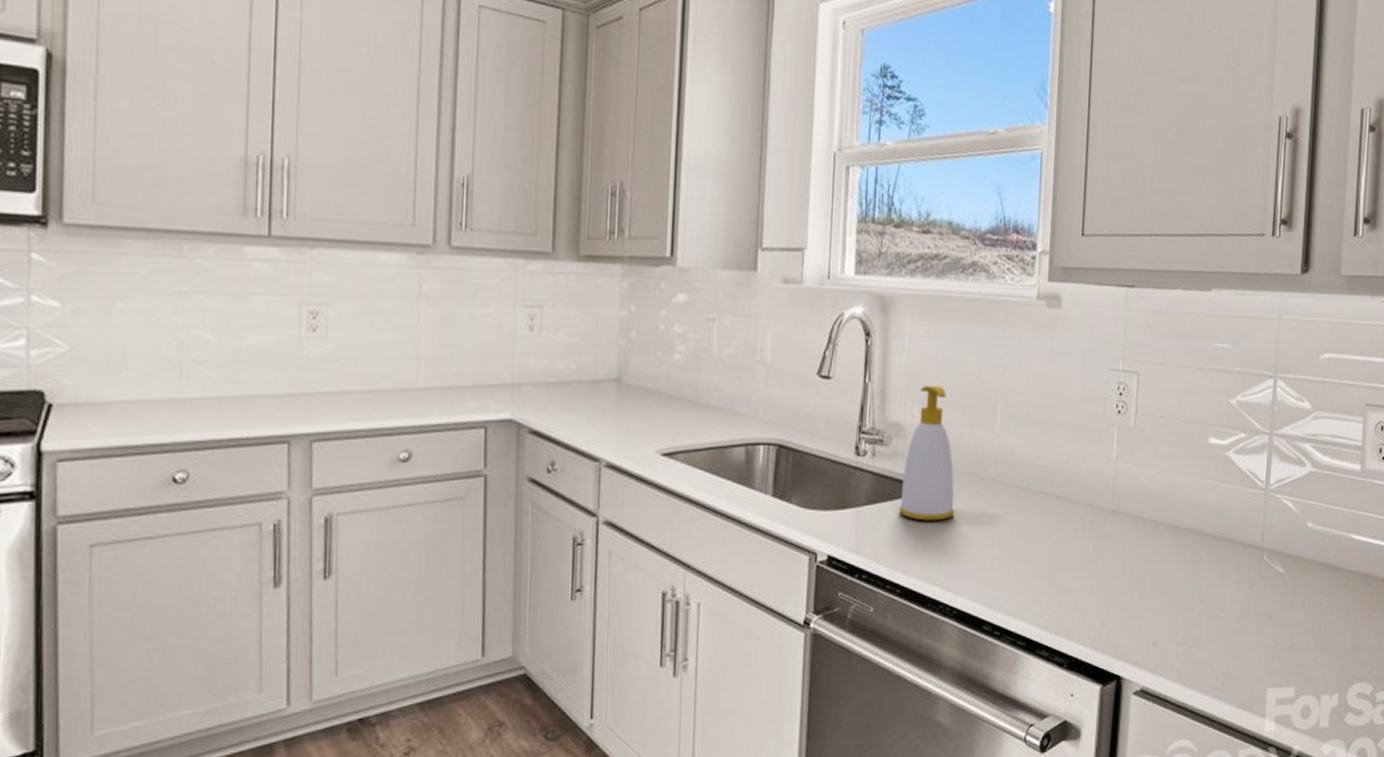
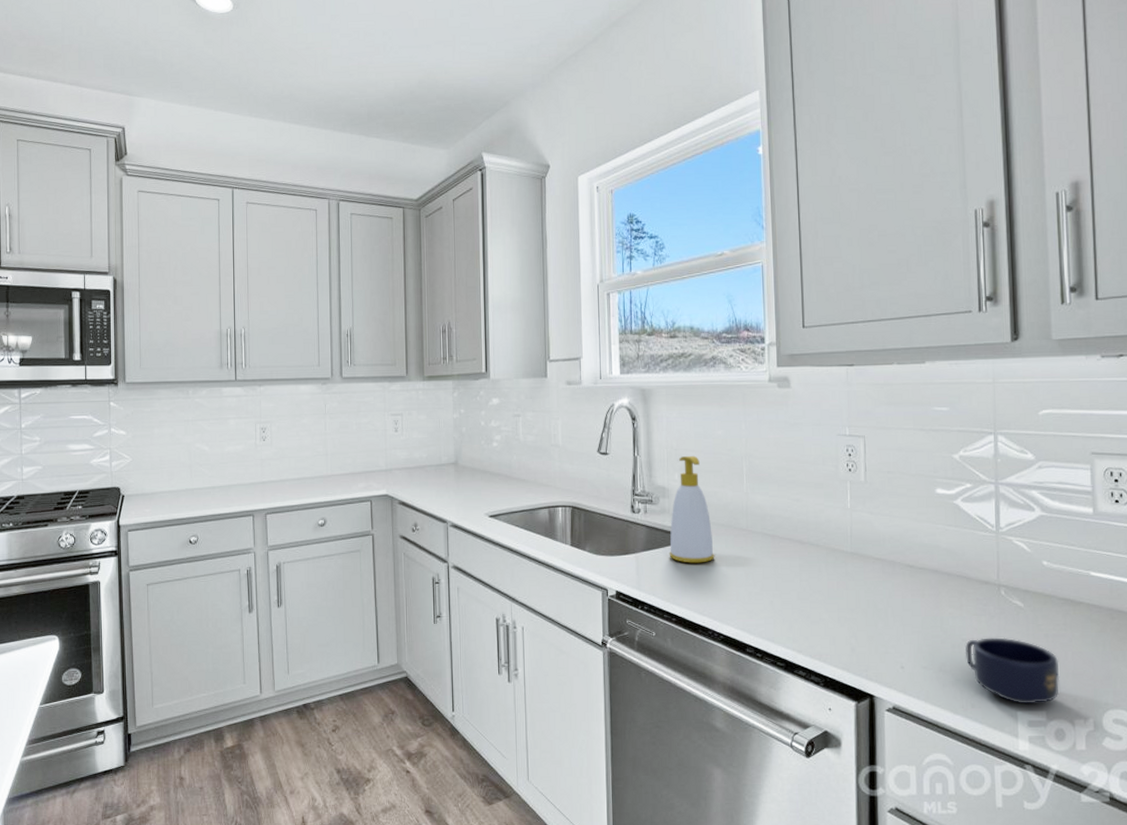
mug: none [1221,607,1313,681] -> present [965,637,1060,704]

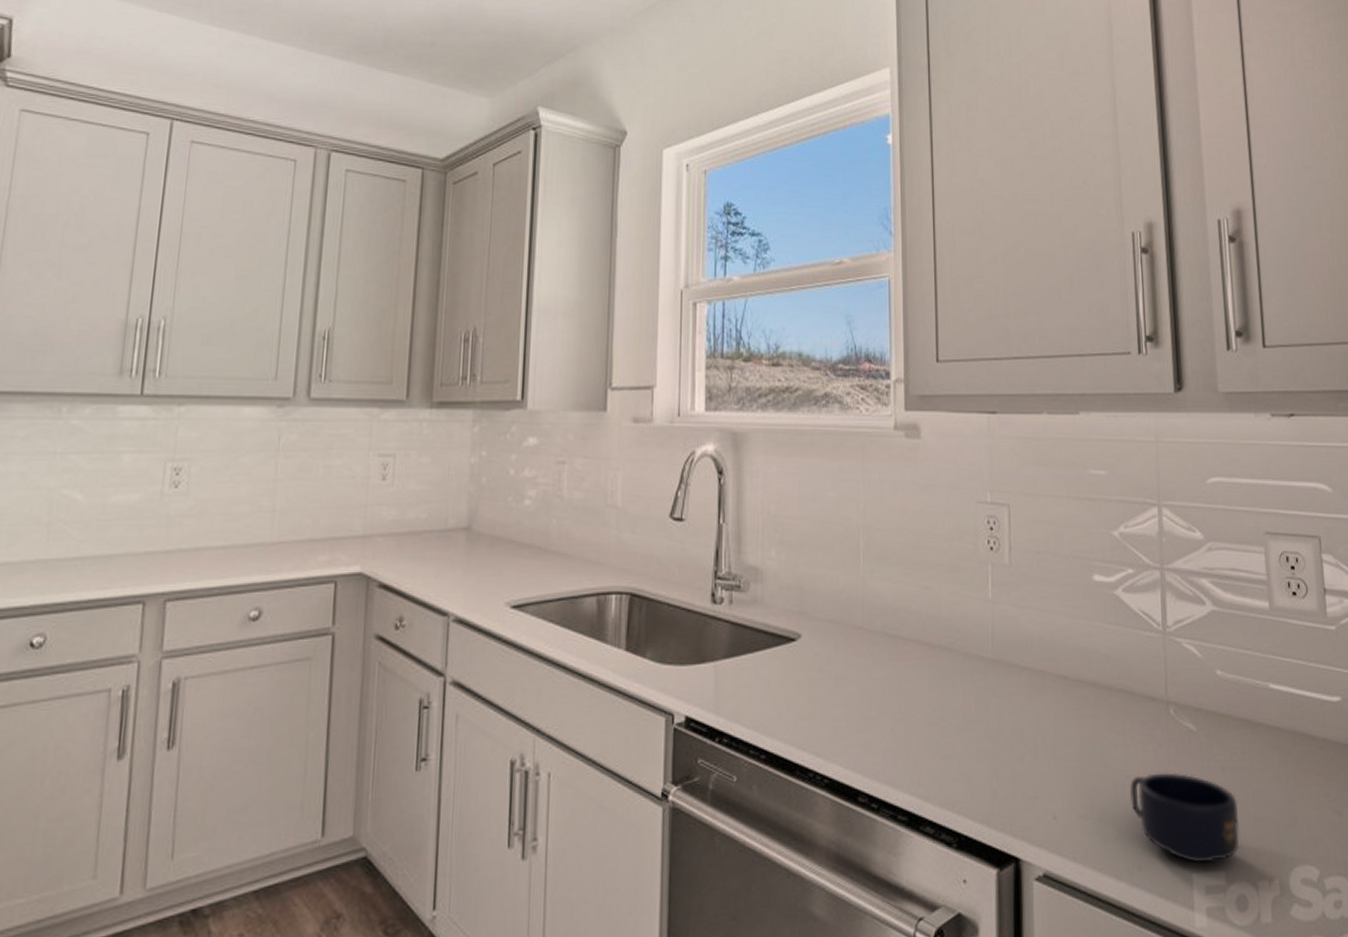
soap bottle: present [669,455,715,563] -> none [759,524,821,676]

